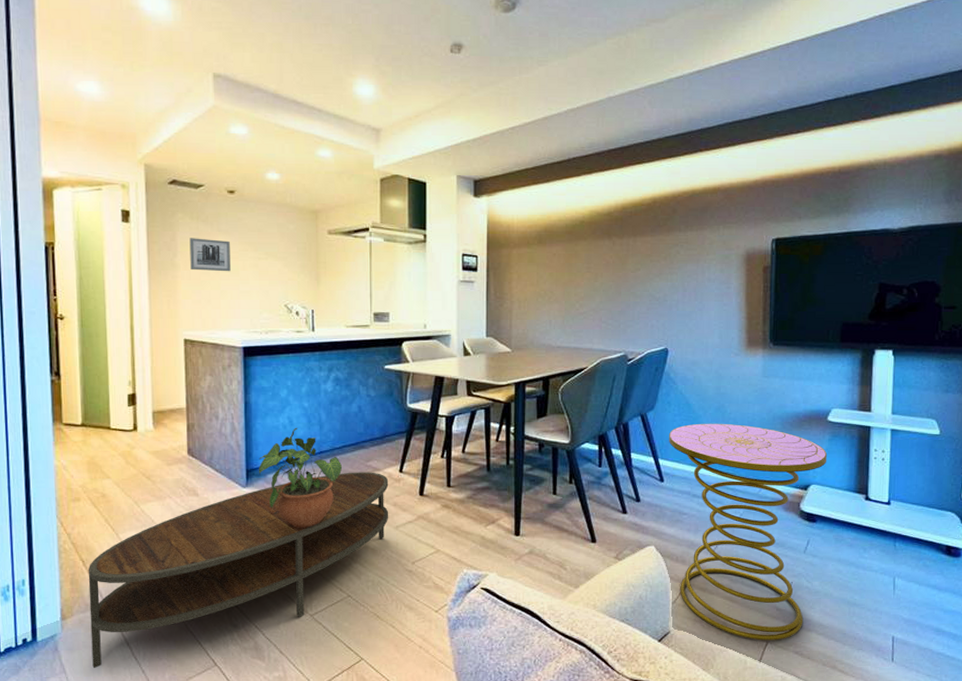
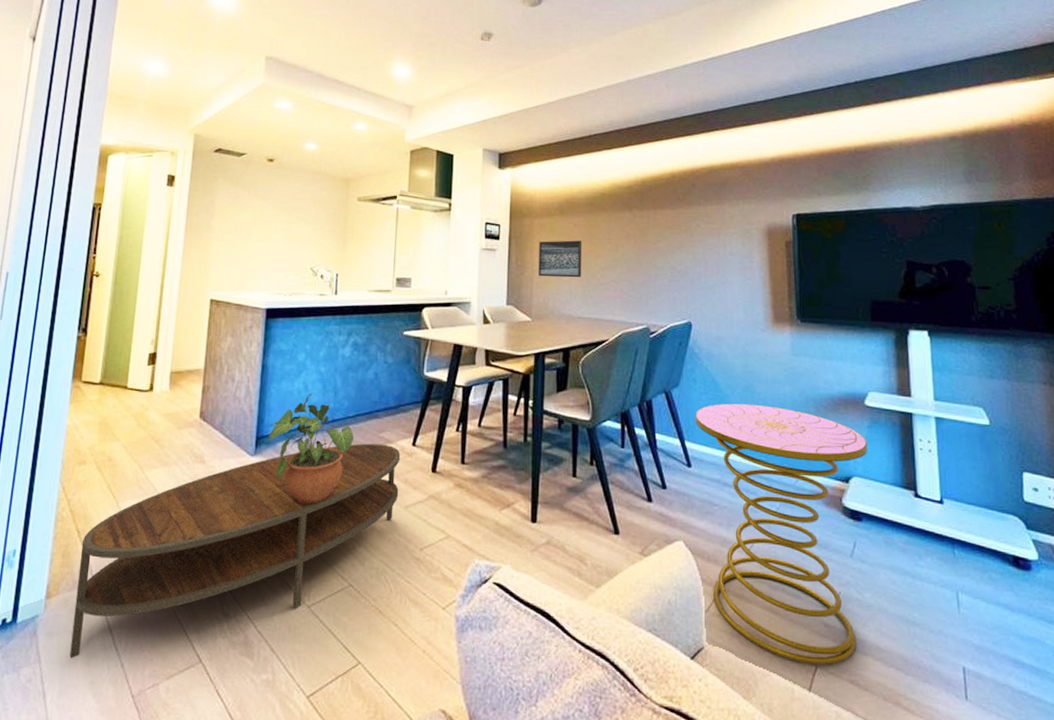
wall art: present [189,238,231,272] -> none [225,202,264,235]
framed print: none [517,270,561,308] -> present [538,240,583,278]

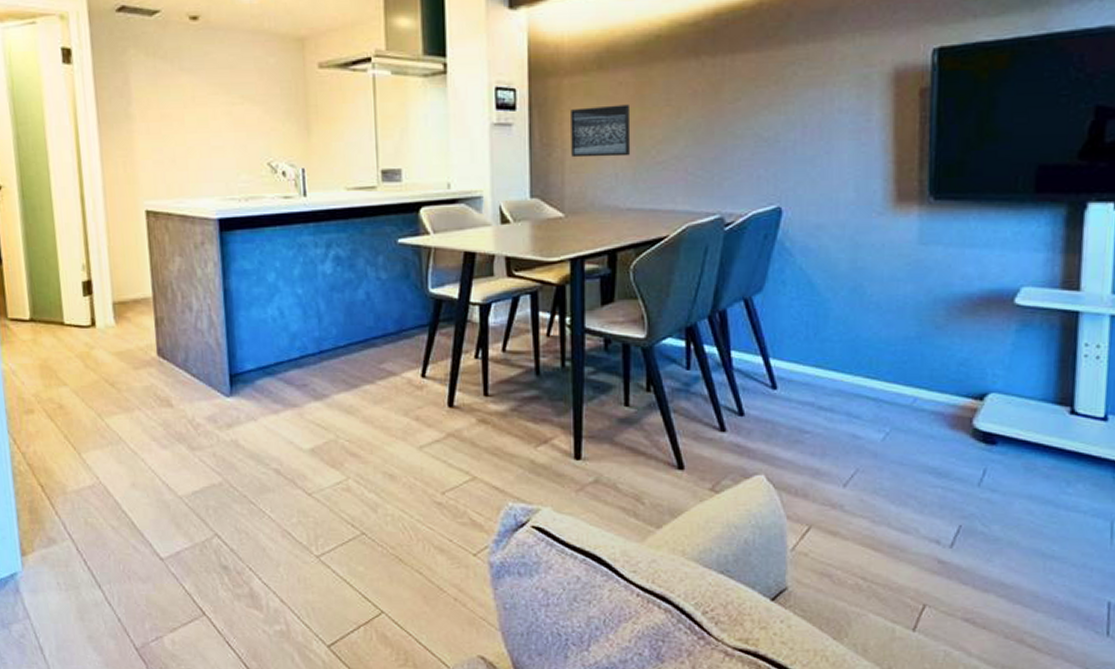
coffee table: present [69,443,401,659] -> none [48,377,410,615]
potted plant: present [268,393,354,505] -> none [244,320,348,449]
side table: present [695,403,868,665] -> none [784,309,1014,603]

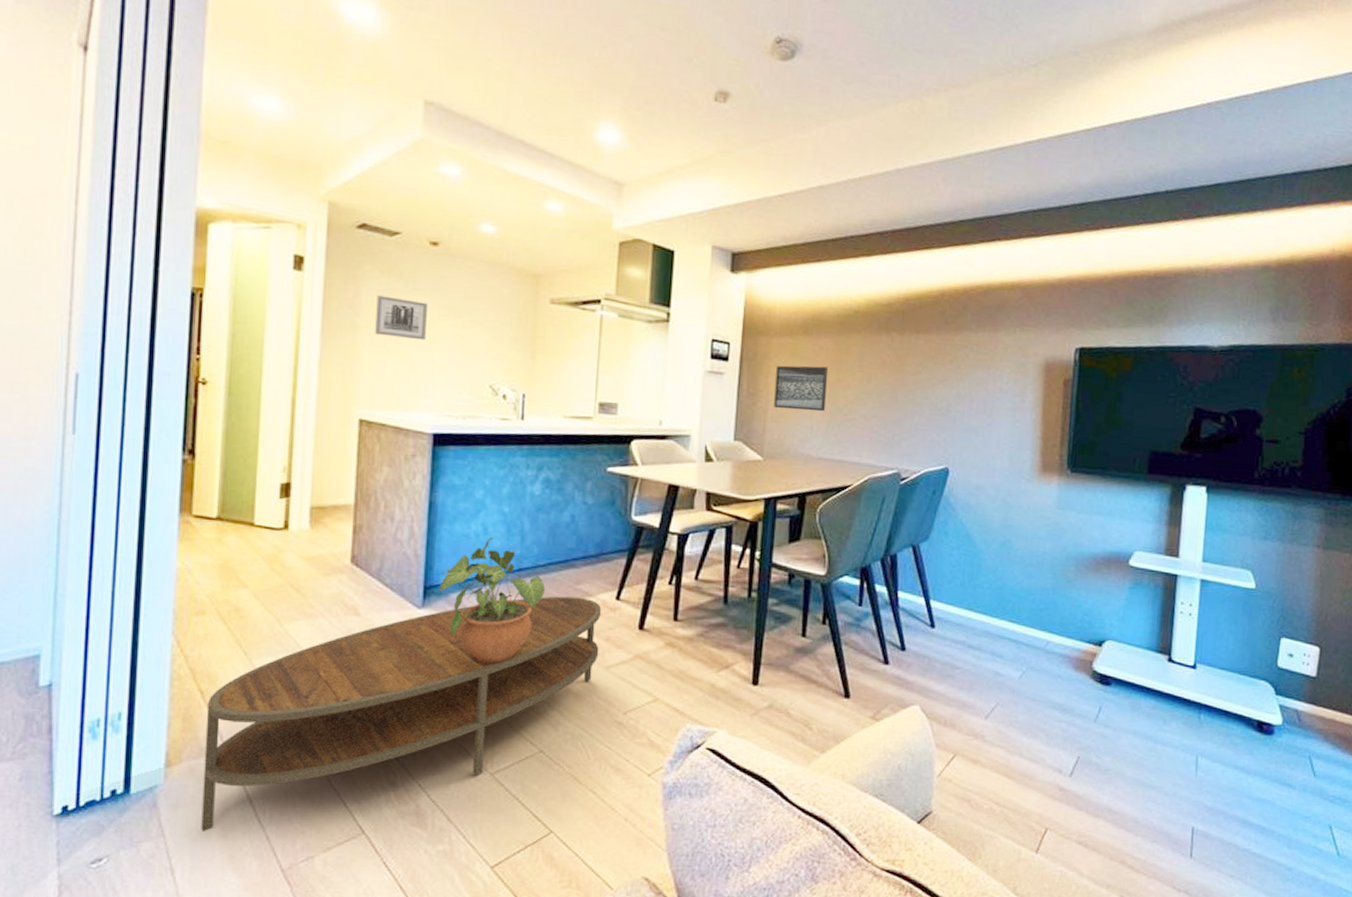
coffee table: none [48,377,410,615] -> present [201,596,602,833]
wall art: none [145,80,198,123] -> present [375,295,427,341]
potted plant: none [244,320,348,449] -> present [439,537,545,664]

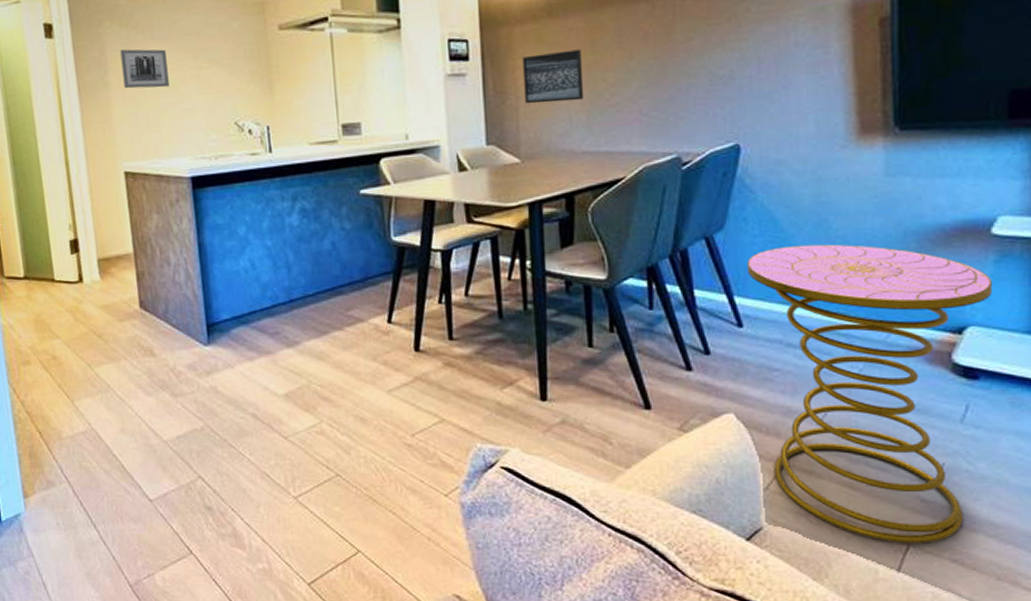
coffee table: present [201,596,602,833] -> none [45,323,379,553]
potted plant: present [439,537,545,664] -> none [220,271,318,394]
side table: none [943,559,1127,827] -> present [747,244,993,543]

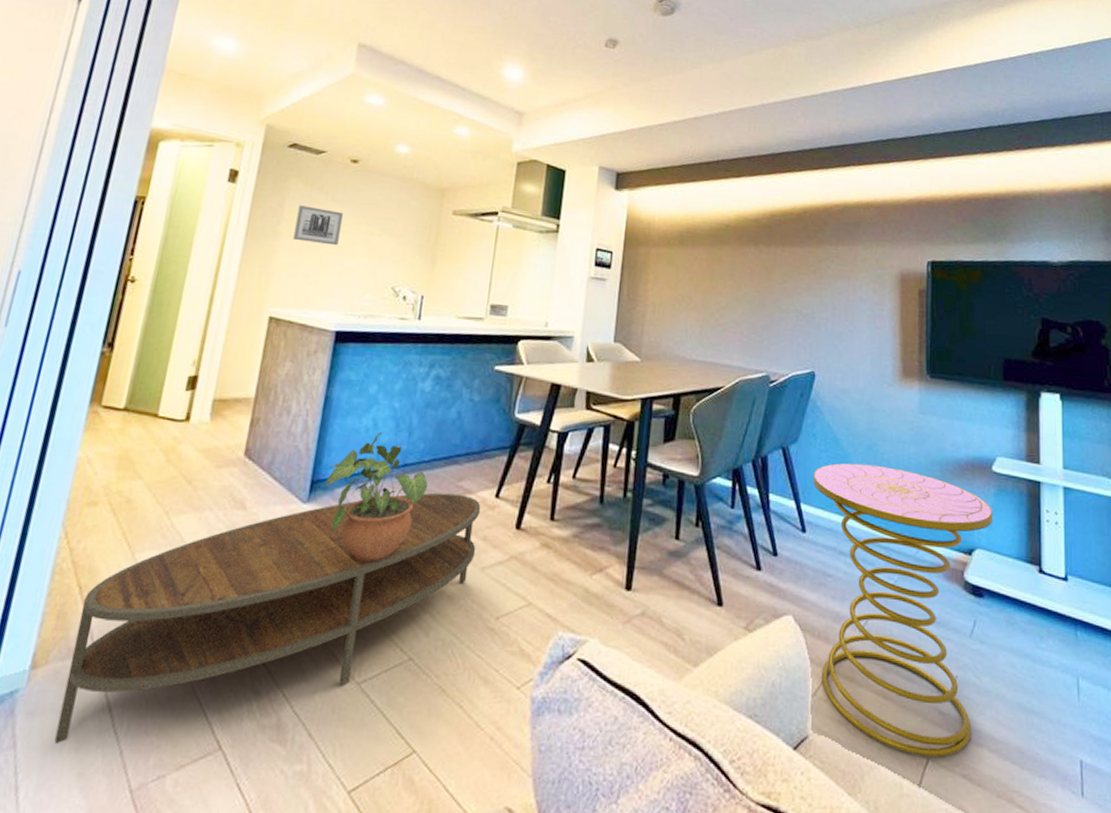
coffee table: none [45,323,379,553] -> present [54,492,481,745]
potted plant: none [220,271,318,394] -> present [325,431,428,563]
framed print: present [523,49,584,104] -> none [651,273,702,317]

